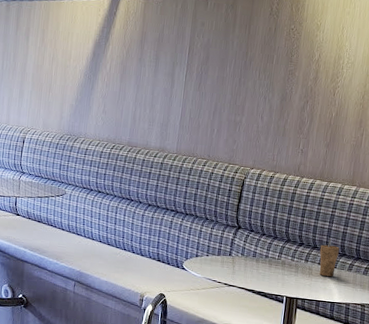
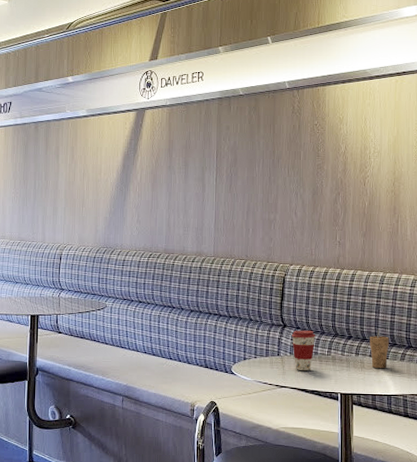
coffee cup: none [244,233,268,273] -> present [291,331,315,371]

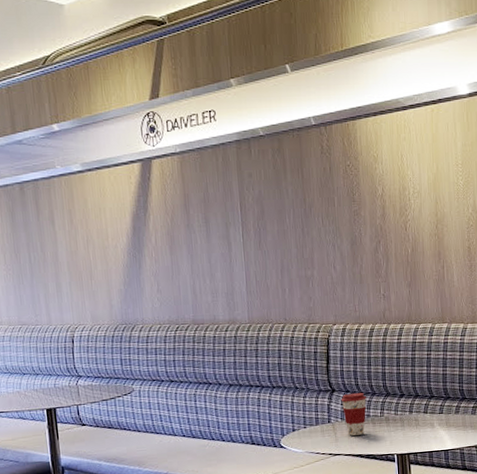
cup: present [369,328,389,368] -> none [422,383,443,424]

